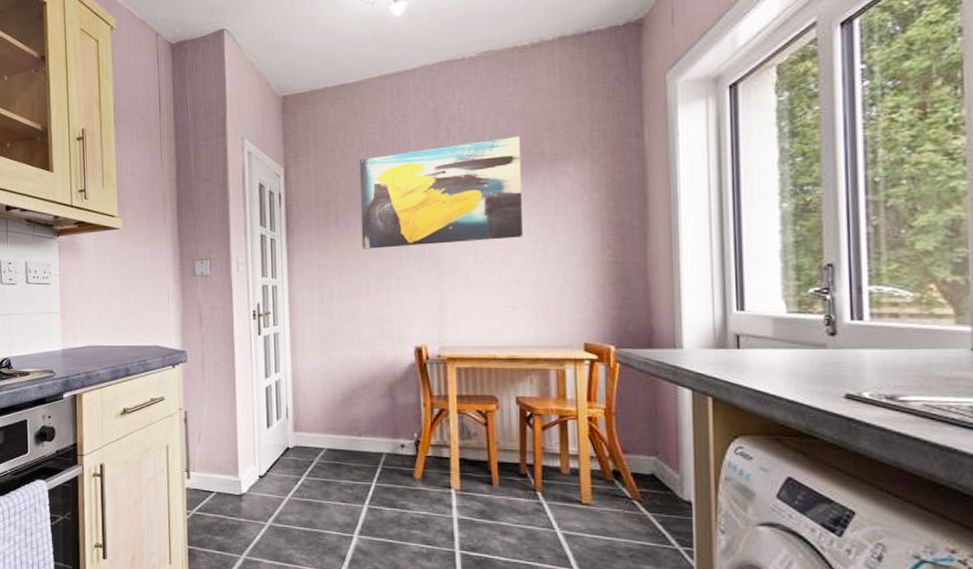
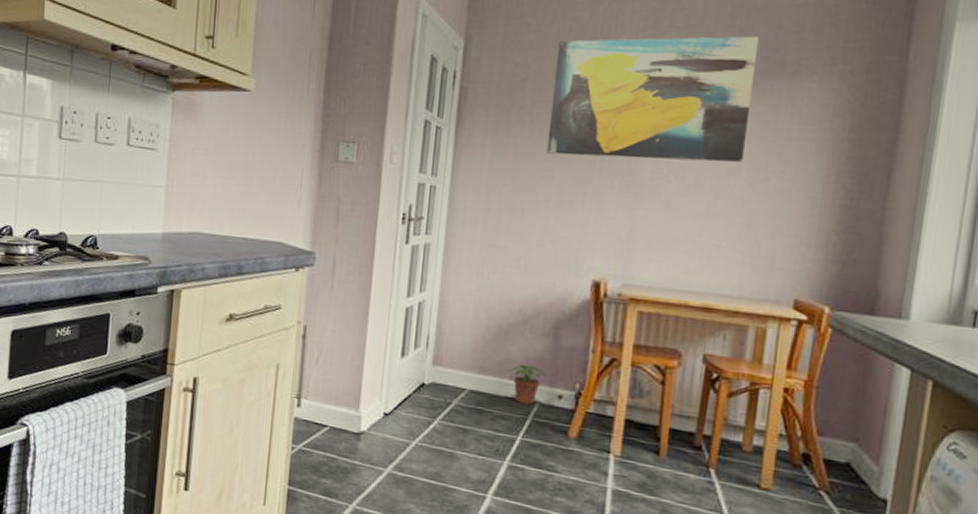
potted plant: none [357,422,388,455] -> present [509,364,546,405]

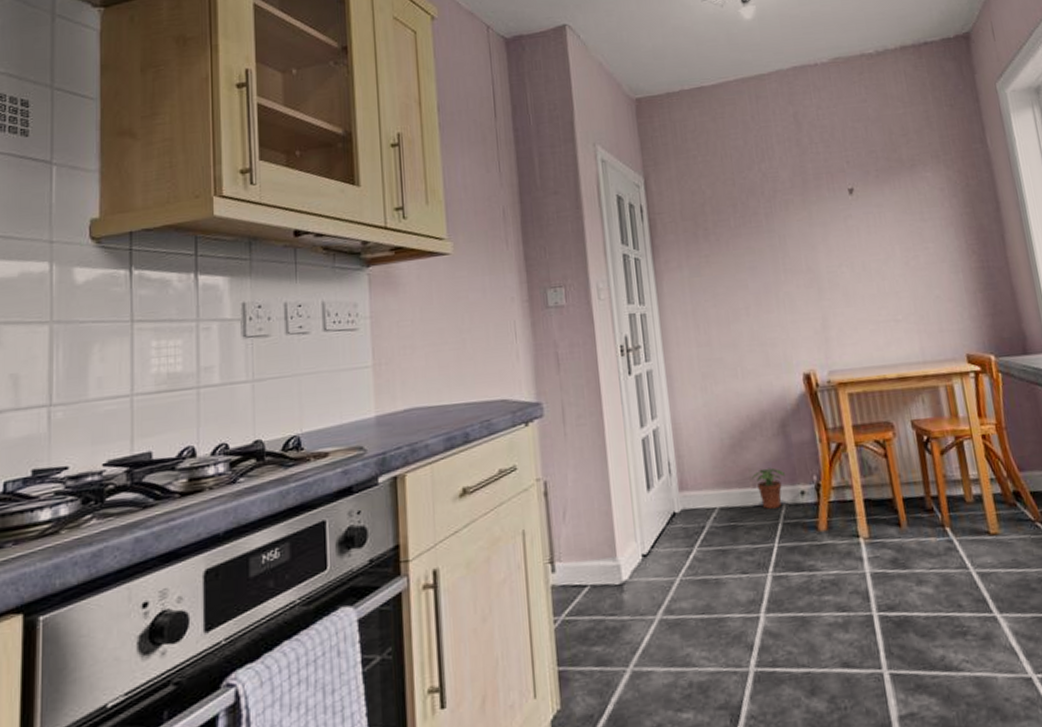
wall art: present [546,36,759,162] -> none [723,142,894,266]

